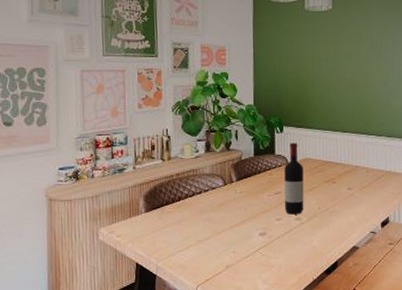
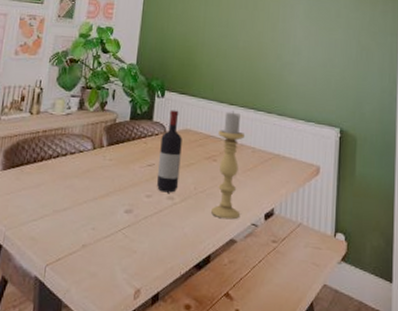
candle holder: none [335,137,360,231] -> present [211,111,246,220]

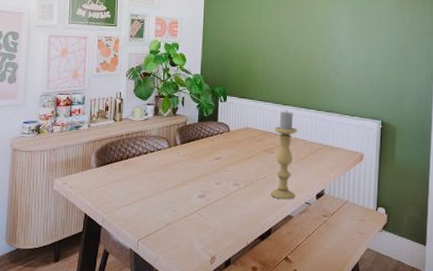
wine bottle: present [156,110,182,193] -> none [223,112,244,180]

